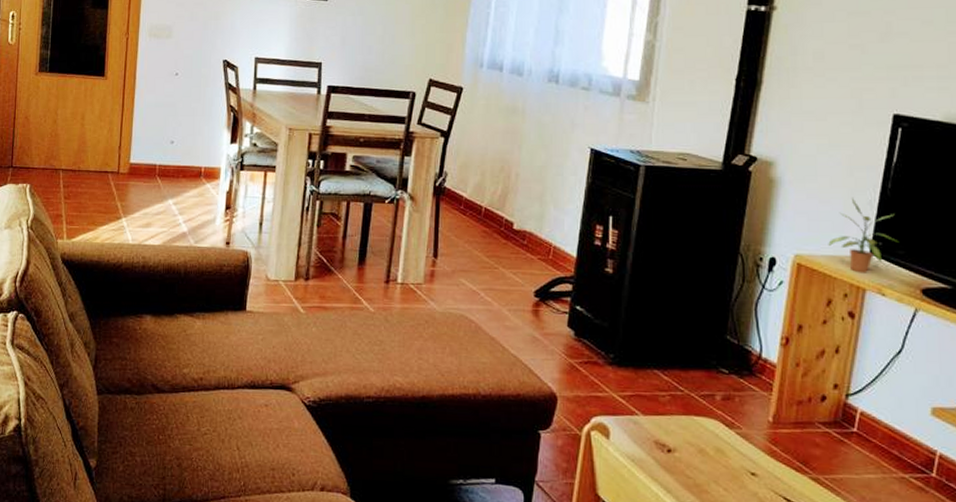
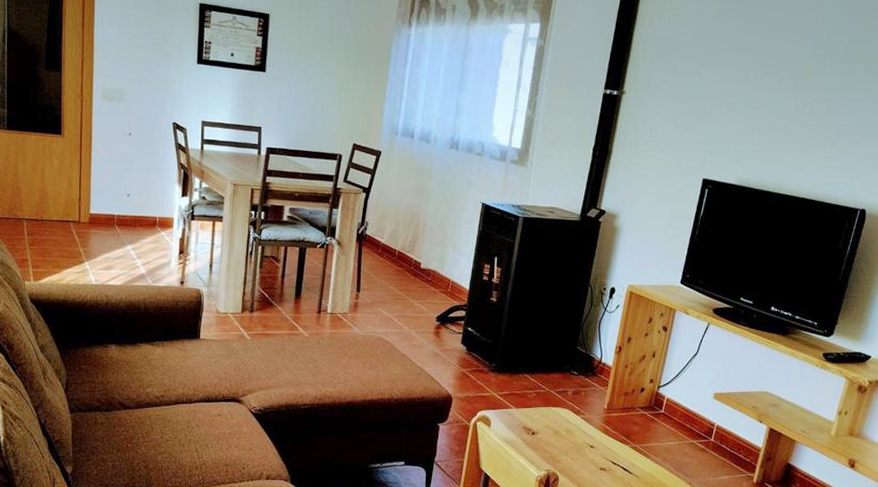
potted plant: present [828,198,899,274] -> none [652,242,701,298]

